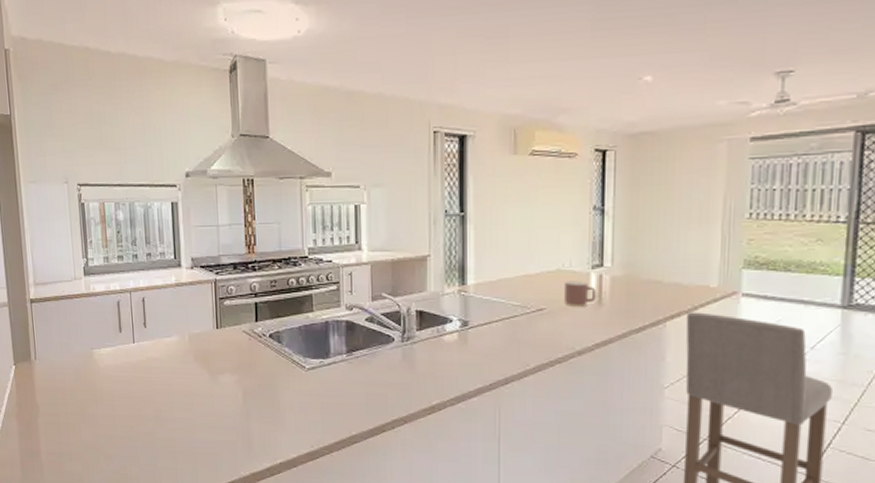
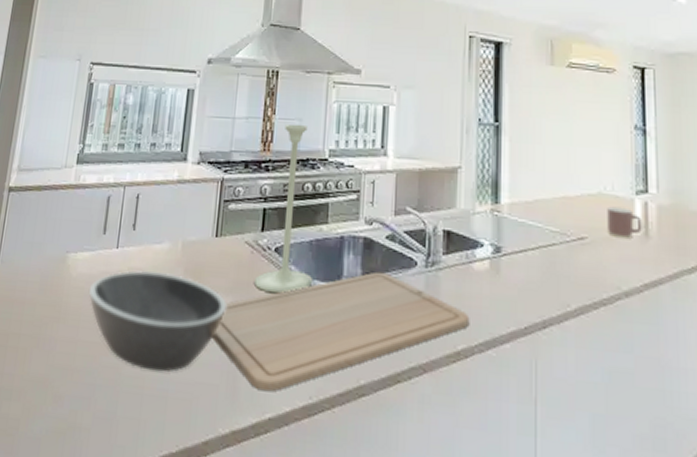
bowl: none [116,359,234,435] -> present [88,270,227,372]
chopping board: none [226,348,442,444] -> present [213,271,470,392]
candlestick: none [255,227,305,371] -> present [254,123,313,294]

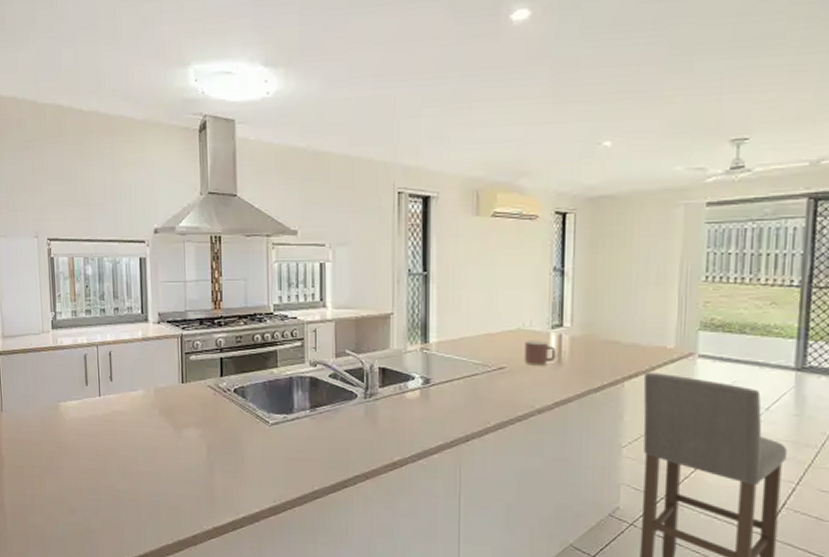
bowl: present [88,270,227,372] -> none [81,412,198,488]
chopping board: present [213,271,470,392] -> none [190,404,404,499]
candlestick: present [254,123,313,294] -> none [219,283,269,426]

